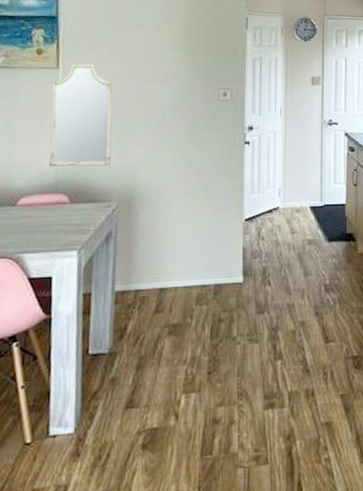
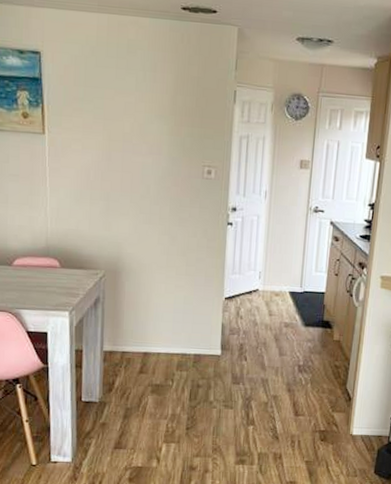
home mirror: present [49,63,113,166] -> none [38,129,98,236]

